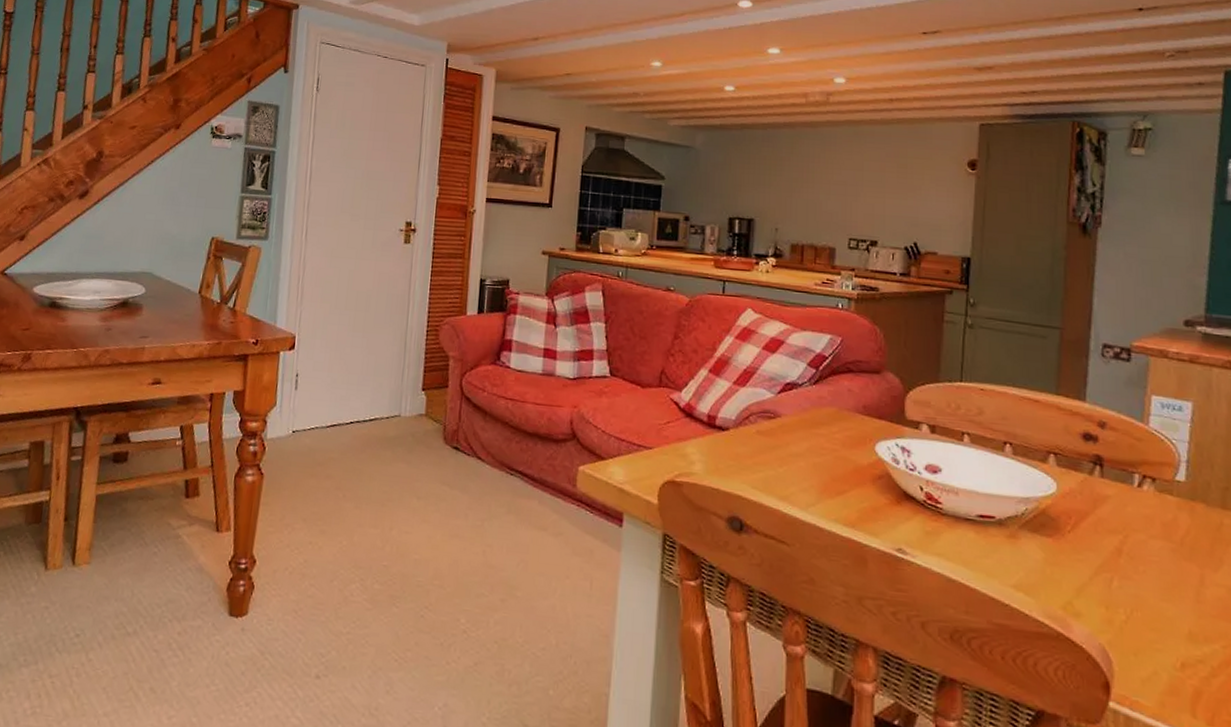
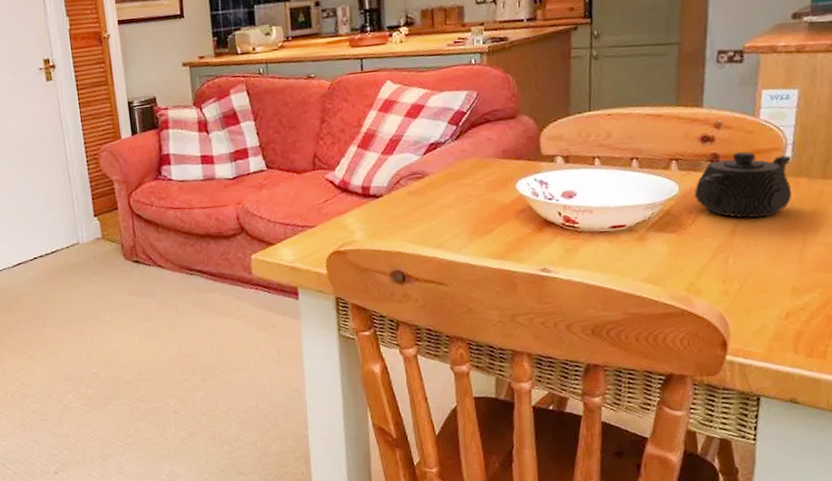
teapot: none [1075,459,1187,541] -> present [695,152,792,218]

